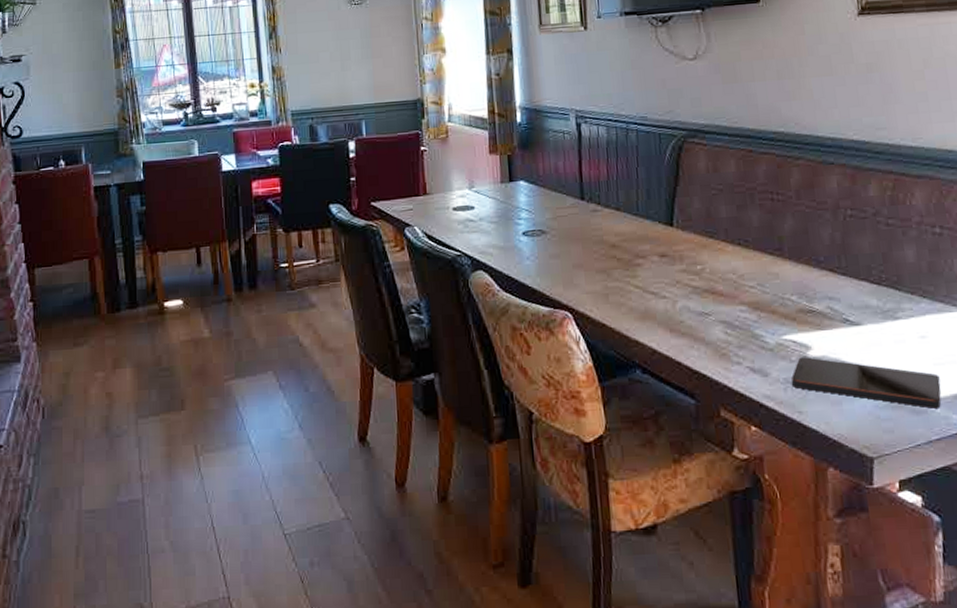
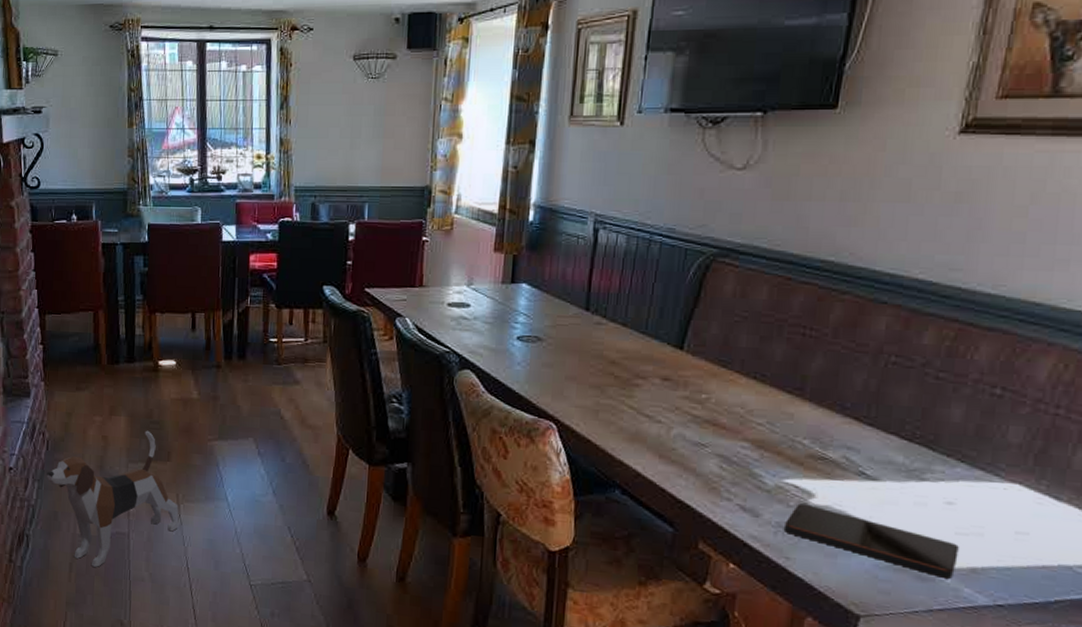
dog: none [44,379,199,546] -> present [46,430,179,567]

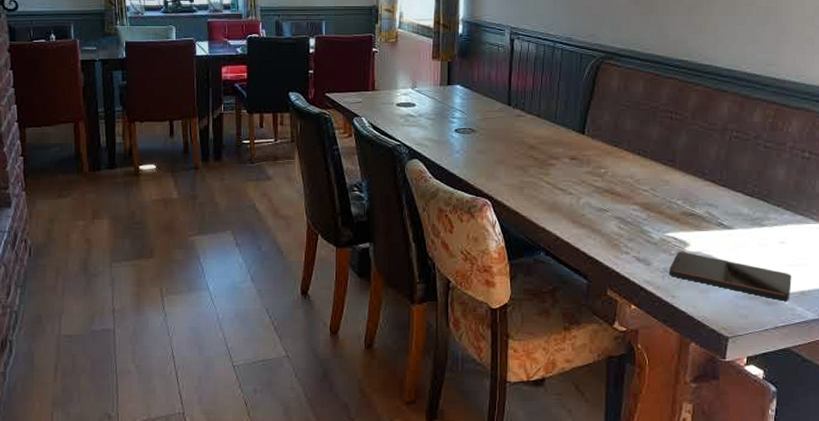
dog: present [46,430,179,567] -> none [29,231,163,365]

